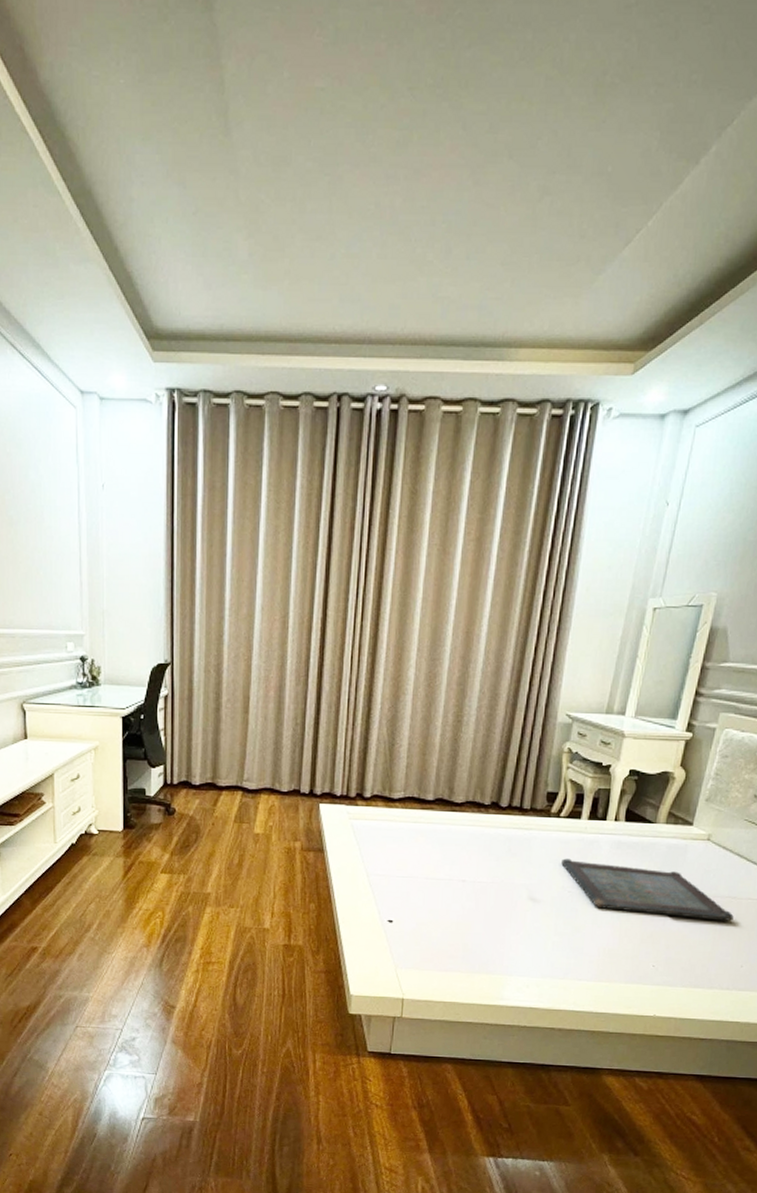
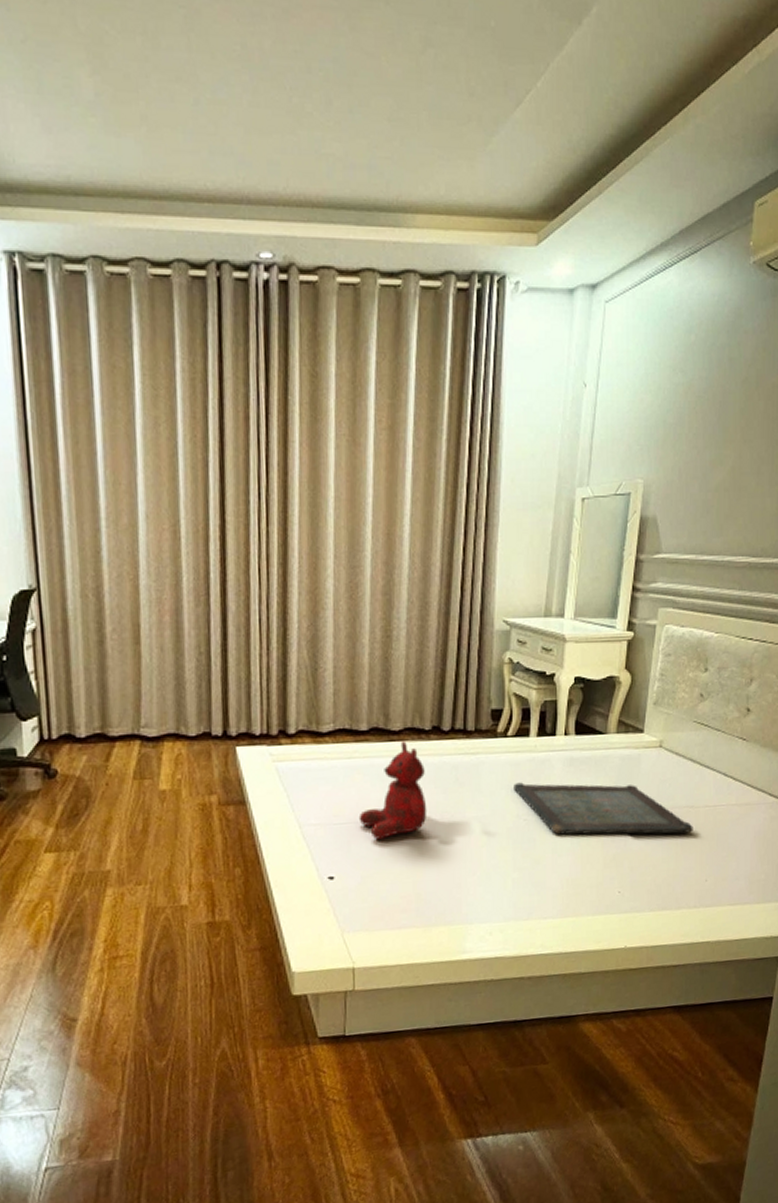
teddy bear: none [418,812,481,894] -> present [358,741,427,840]

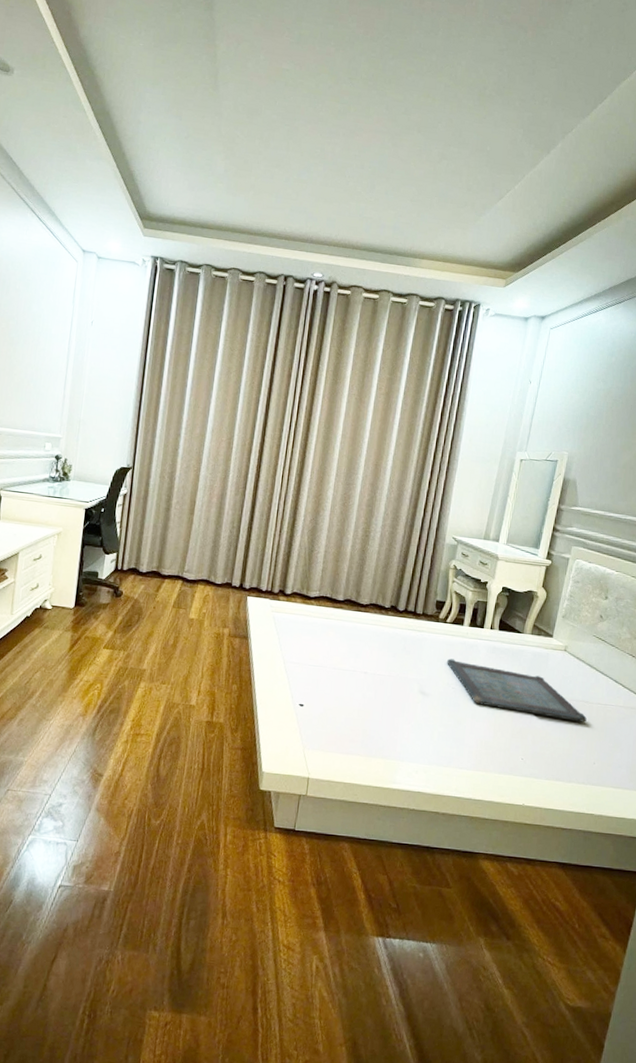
teddy bear: present [358,741,427,840] -> none [328,613,382,683]

